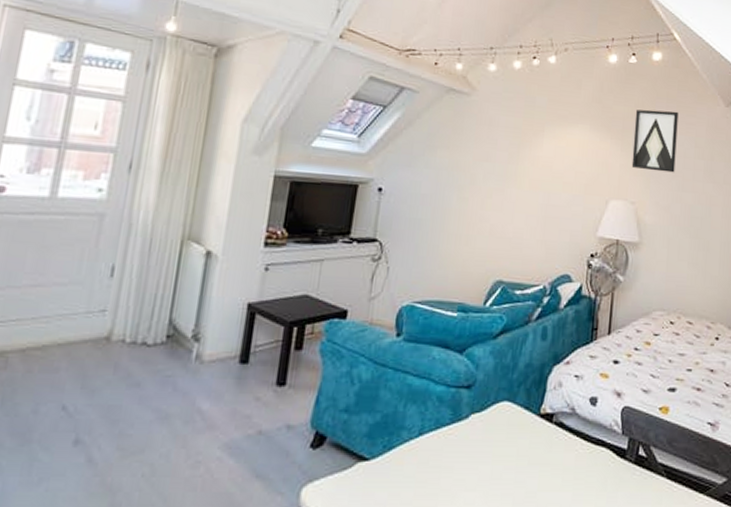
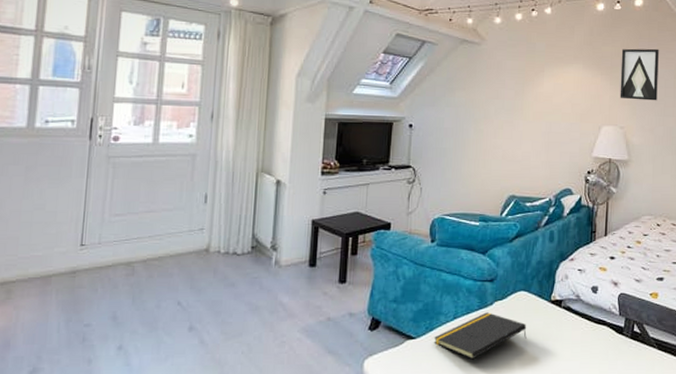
notepad: none [392,427,509,489] -> present [433,312,527,360]

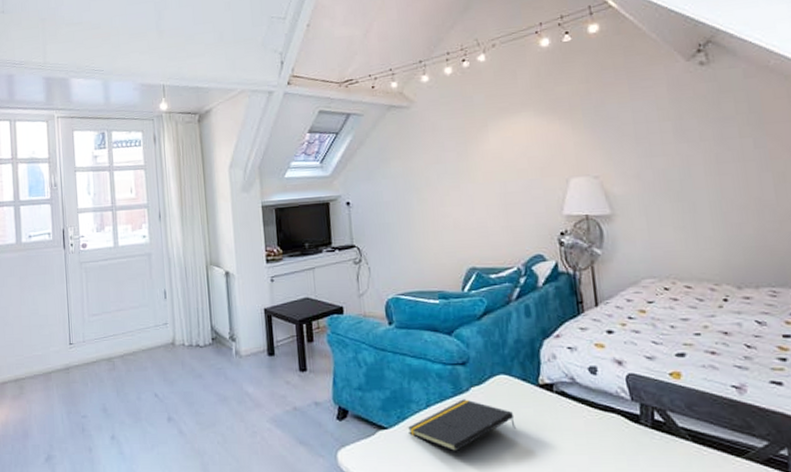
wall art: present [620,48,659,101] -> none [580,78,638,143]

